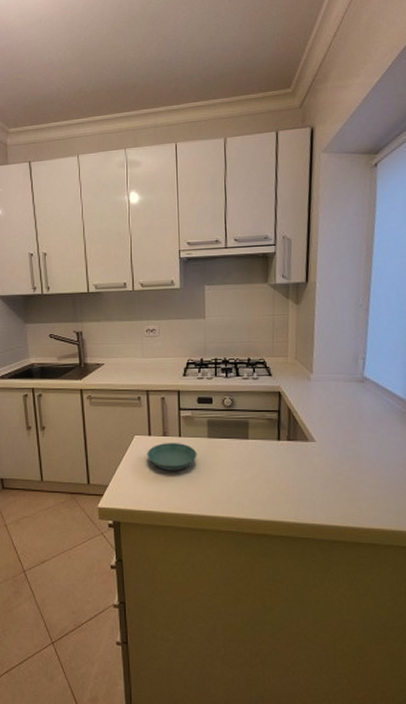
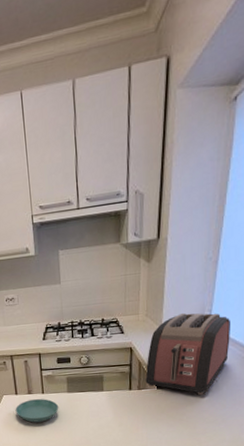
toaster: none [295,358,388,453] -> present [145,312,230,396]

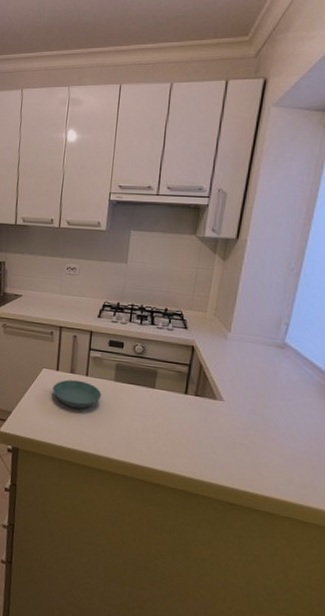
toaster: present [145,312,230,396] -> none [204,320,310,419]

